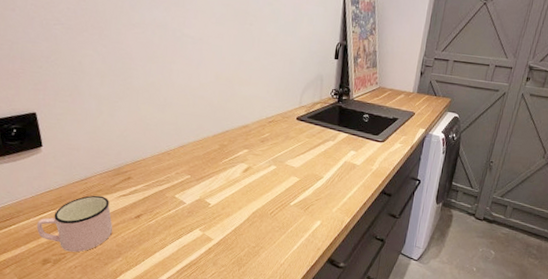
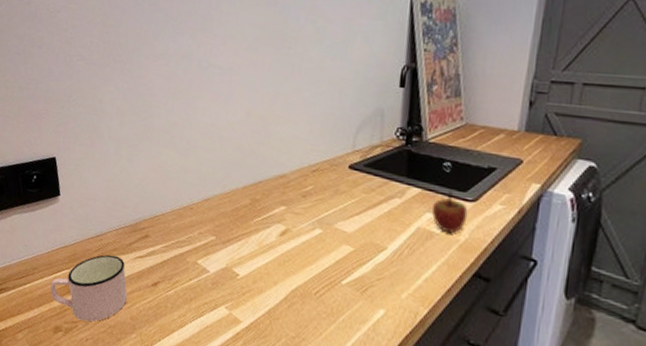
apple: none [355,135,379,164] -> present [432,190,468,233]

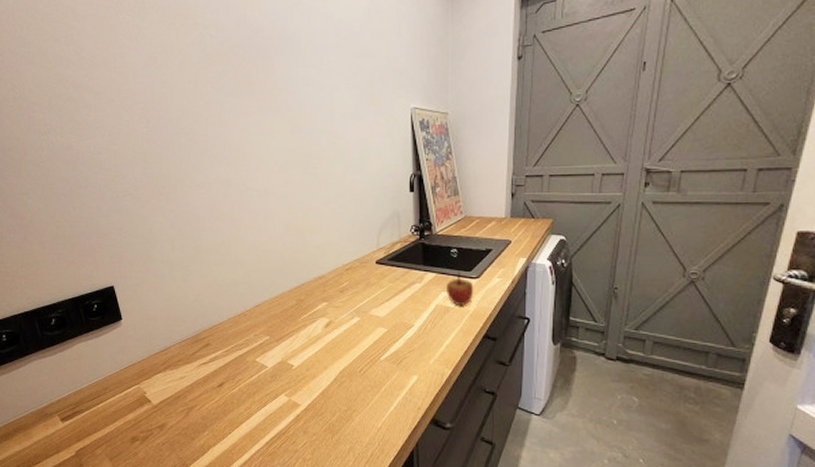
mug: present [50,254,128,322] -> none [122,365,197,428]

